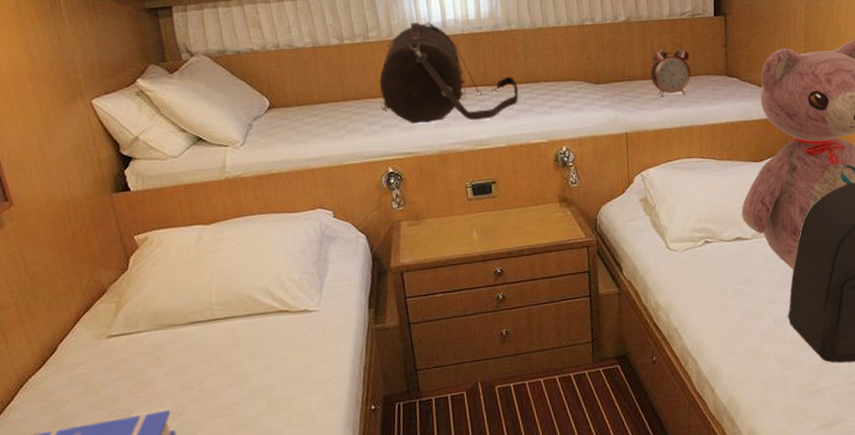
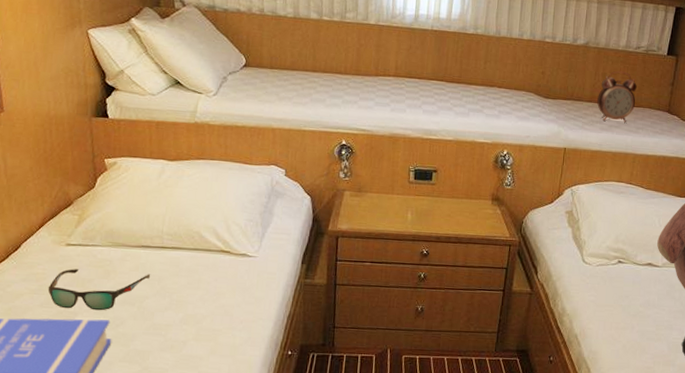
sunglasses: none [95,351,207,408] -> present [47,269,151,311]
duffel bag: present [379,22,519,124] -> none [345,11,473,112]

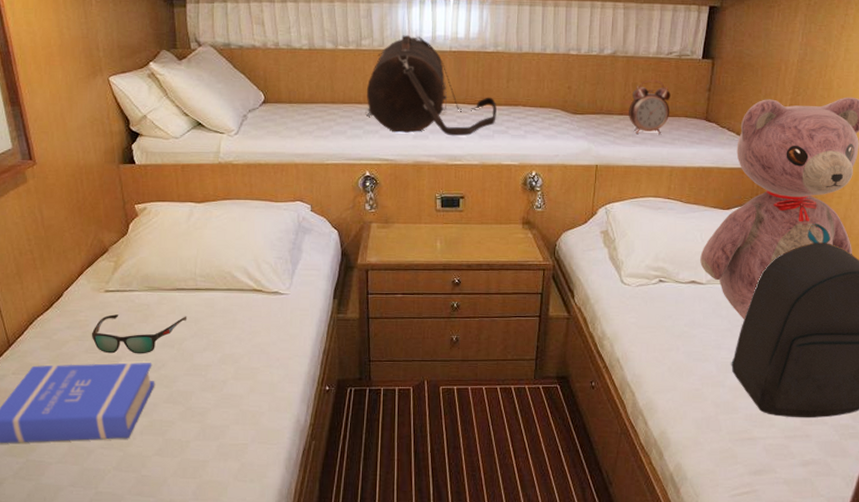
duffel bag: none [345,11,473,112] -> present [365,35,497,137]

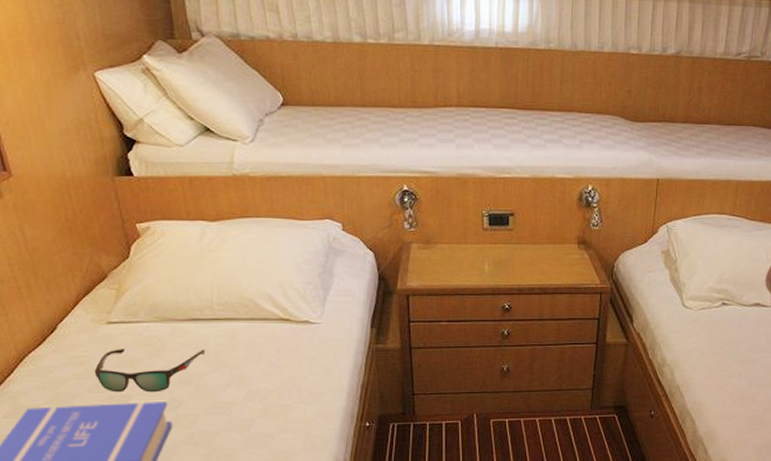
duffel bag: present [365,35,497,137] -> none [401,28,549,146]
alarm clock: present [629,79,671,135] -> none [693,83,738,145]

